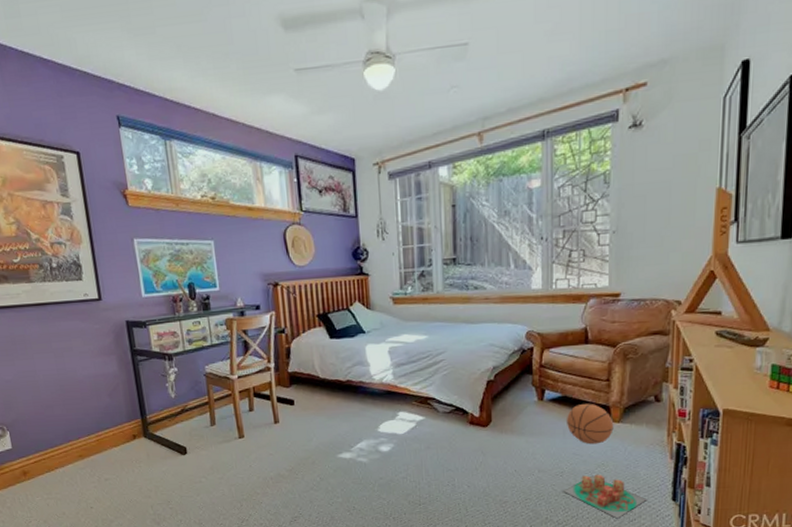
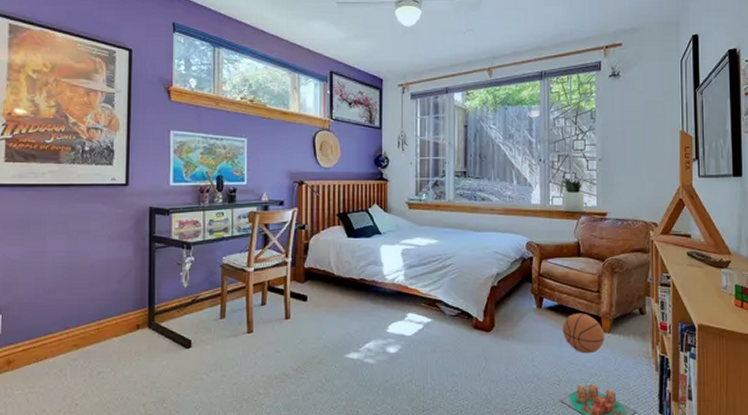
planter: none [565,254,596,297] -> present [560,177,587,213]

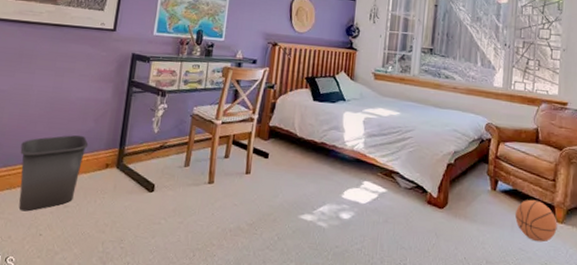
waste bin: none [42,298,115,383] -> present [18,135,89,212]
planter: present [560,177,587,213] -> none [522,64,548,100]

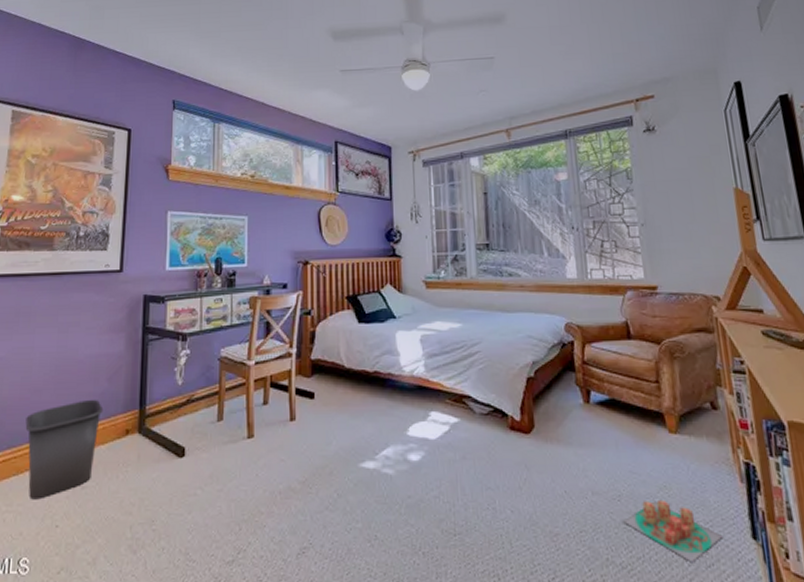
basketball: present [515,199,557,243] -> none [617,408,671,460]

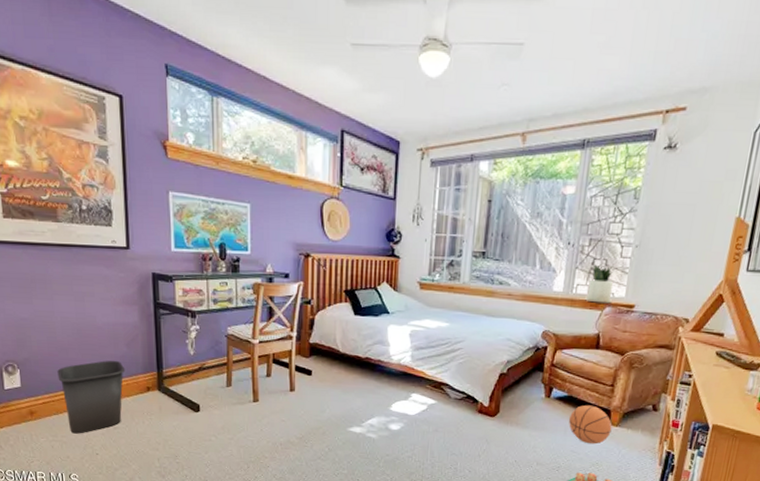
planter: none [601,246,633,288] -> present [584,264,615,304]
basketball: none [617,408,671,460] -> present [569,404,612,445]

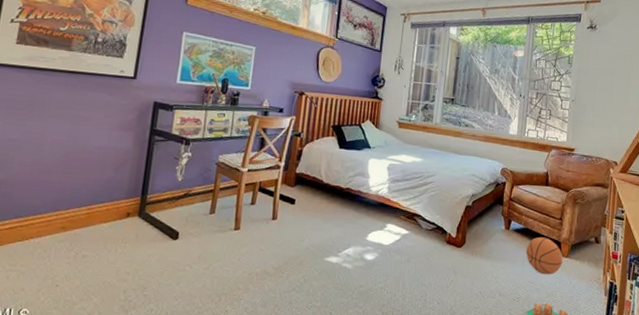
waste bin: present [57,360,126,434] -> none [32,184,108,263]
planter: present [584,264,615,304] -> none [534,113,557,147]

